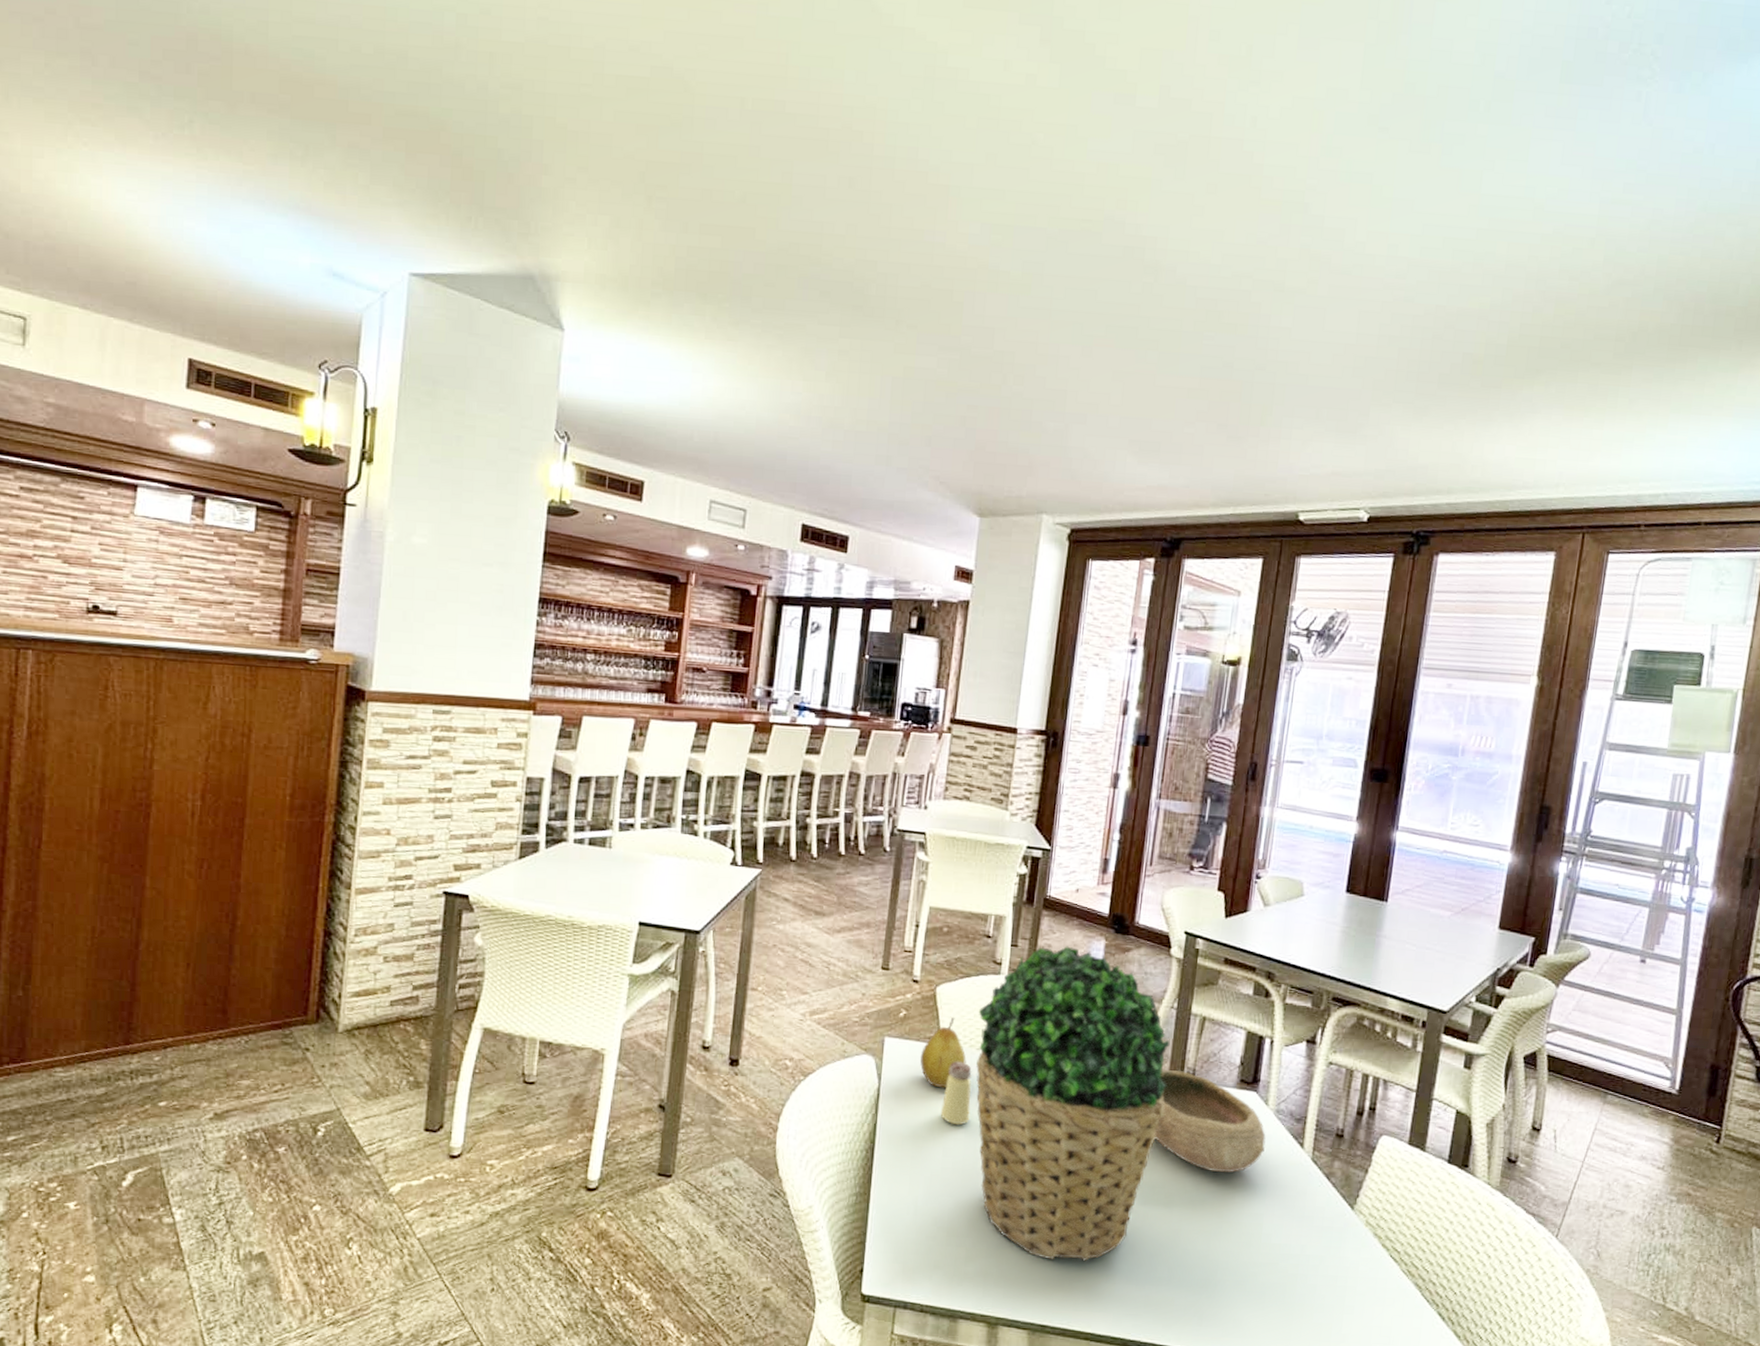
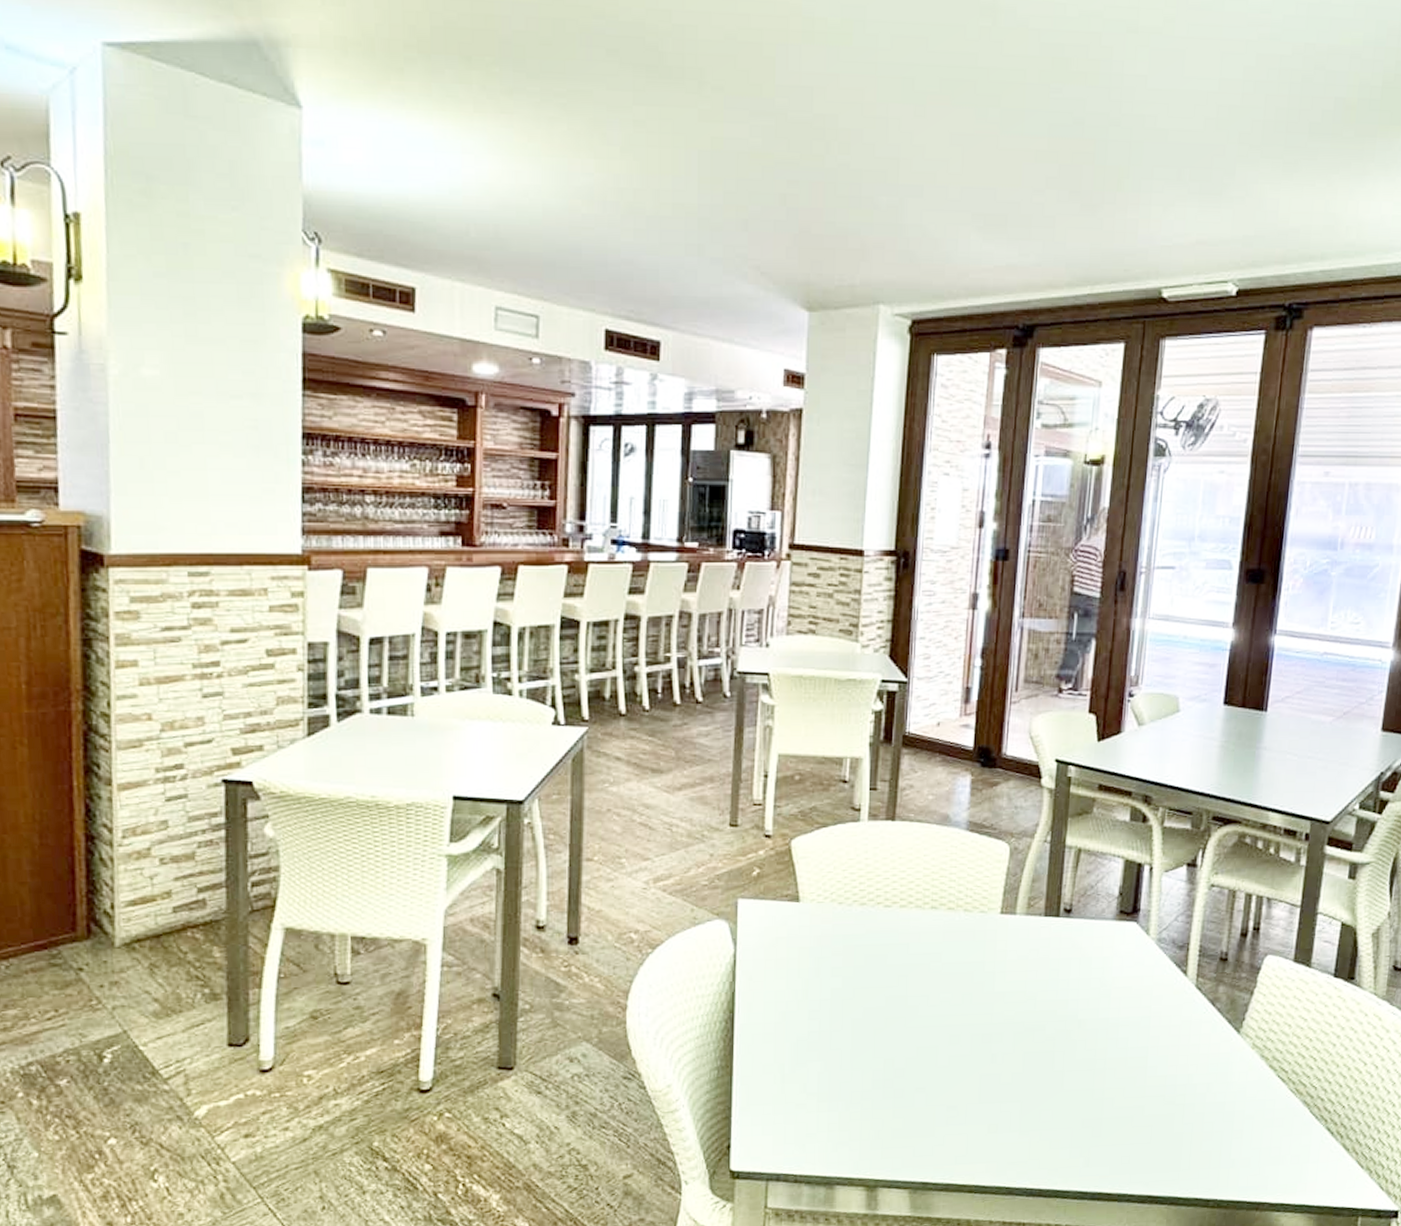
fruit: present [920,1018,967,1088] -> none [777,872,828,948]
saltshaker: present [940,1061,972,1126] -> none [803,918,836,986]
potted plant: present [976,946,1170,1262] -> none [838,785,1045,1116]
bowl: present [1155,1070,1266,1173] -> none [1032,907,1148,1009]

